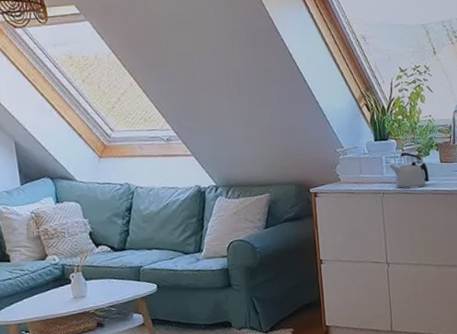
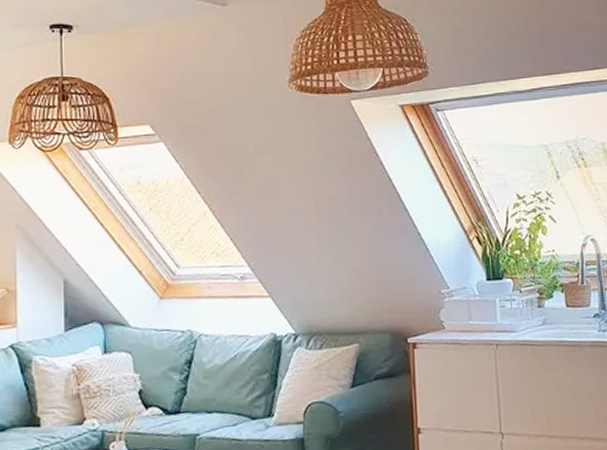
kettle: present [389,152,429,190] -> none [504,294,553,340]

